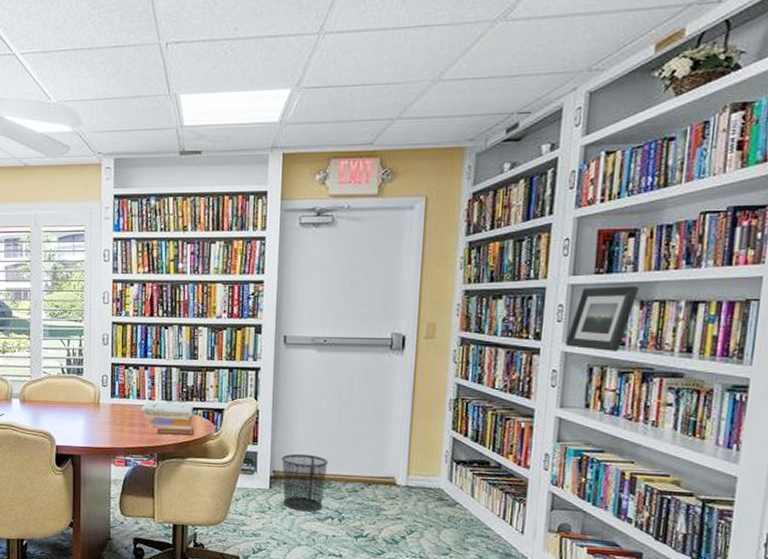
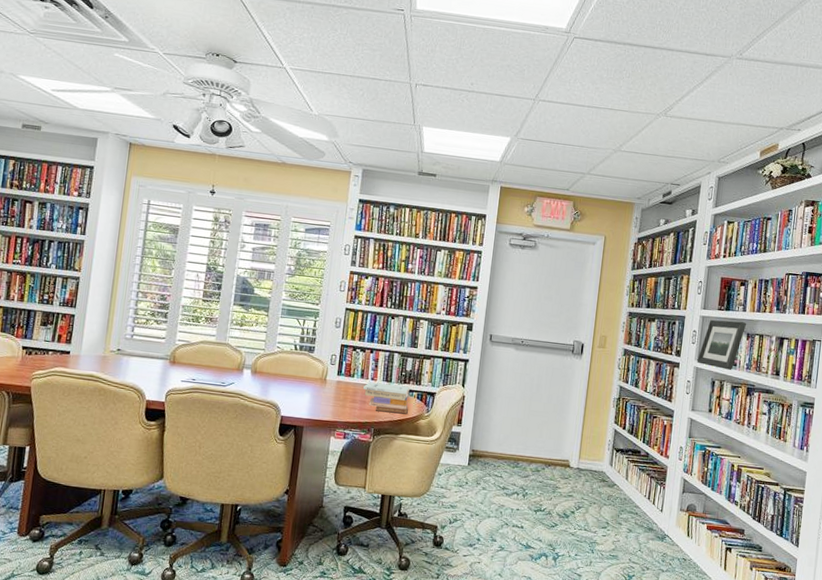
trash can: present [281,453,328,512] -> none [478,436,518,488]

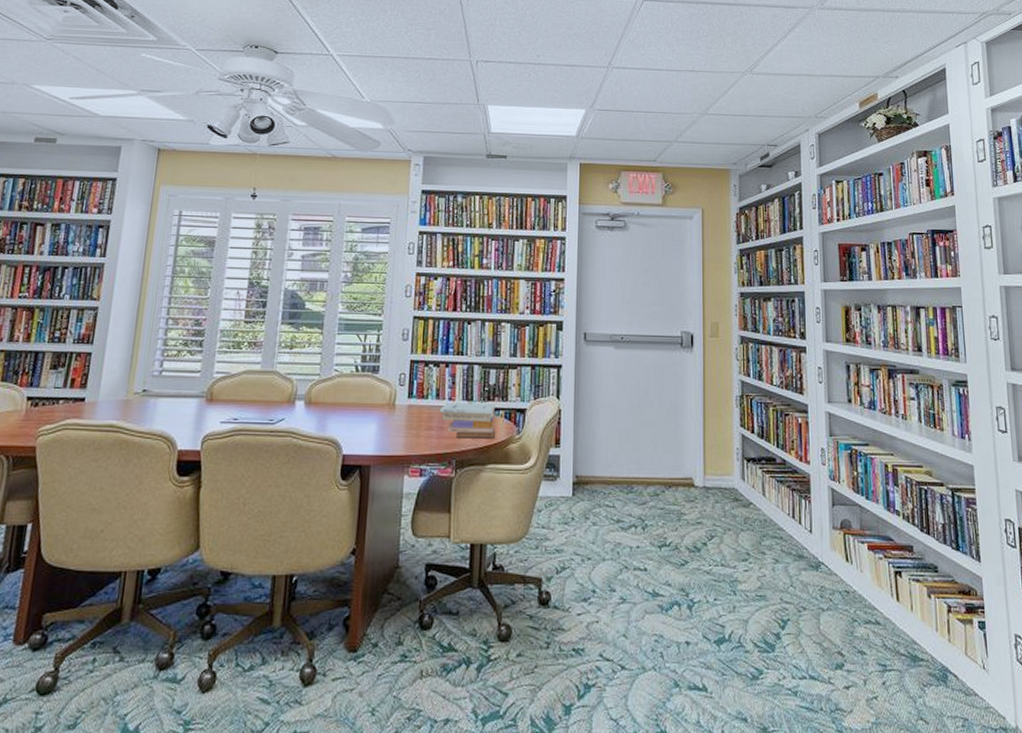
picture frame: present [697,319,747,371] -> none [825,292,876,351]

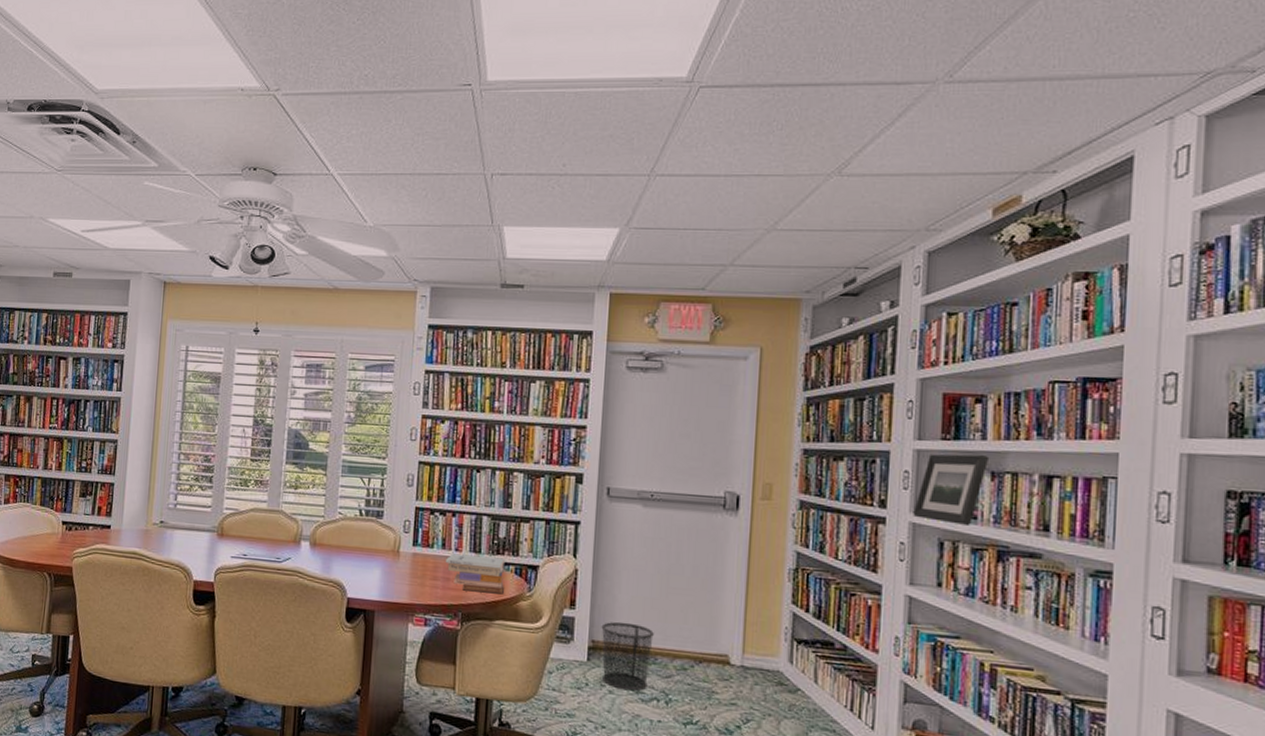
trash can: none [583,455,629,521] -> present [601,621,654,691]
picture frame: none [825,292,876,351] -> present [913,454,990,527]

